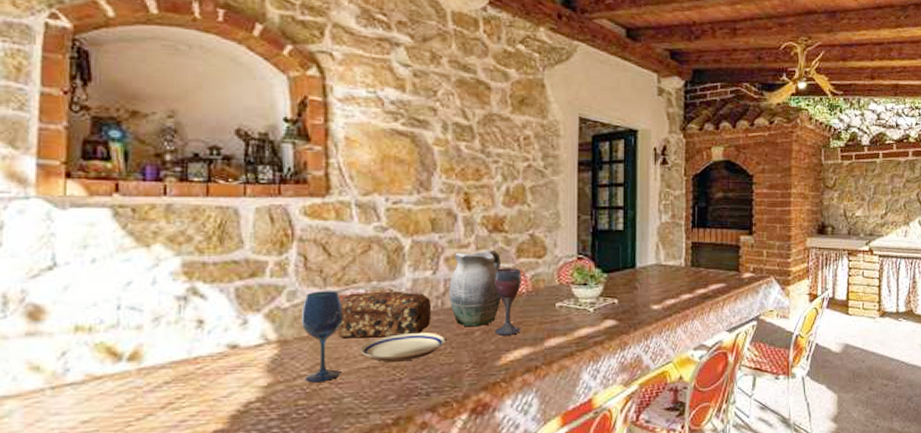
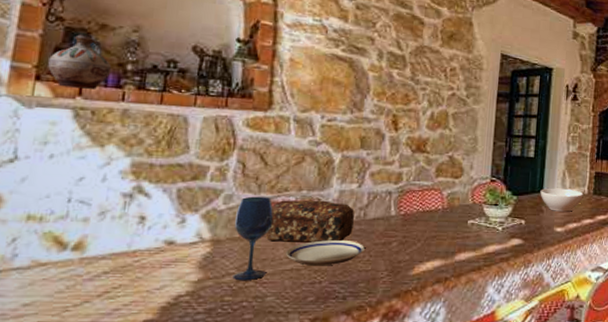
ceramic jug: none [78,124,149,184] -> present [48,34,112,89]
pitcher: present [448,249,502,327] -> none [371,167,421,238]
cup: present [494,268,521,336] -> none [410,185,439,247]
bowl: none [632,262,680,288] -> present [540,188,584,212]

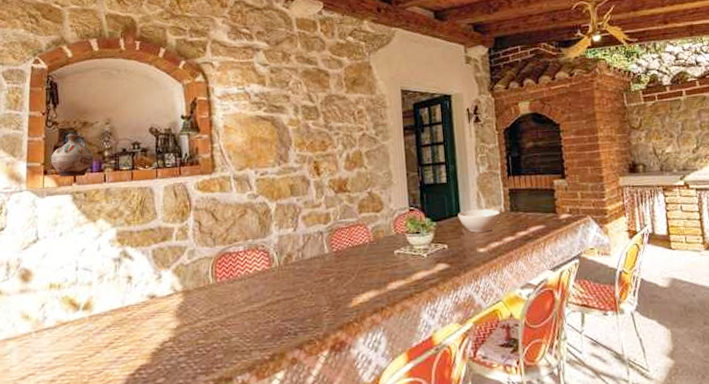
wineglass: present [232,196,274,281] -> none [198,248,229,325]
bread loaf: present [265,200,354,243] -> none [224,246,294,288]
plate: present [286,240,365,266] -> none [242,280,307,307]

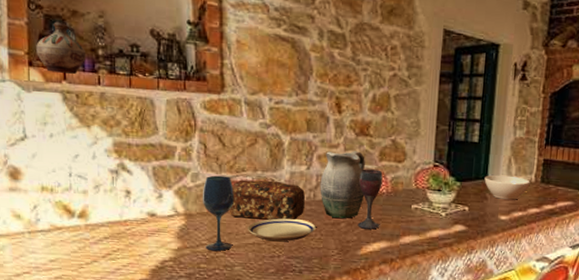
wineglass: none [198,248,229,325] -> present [202,175,235,252]
bread loaf: none [224,246,294,288] -> present [229,179,305,220]
plate: none [242,280,307,307] -> present [248,218,316,242]
pitcher: none [306,207,349,275] -> present [320,151,365,219]
cup: none [342,222,367,281] -> present [357,169,383,229]

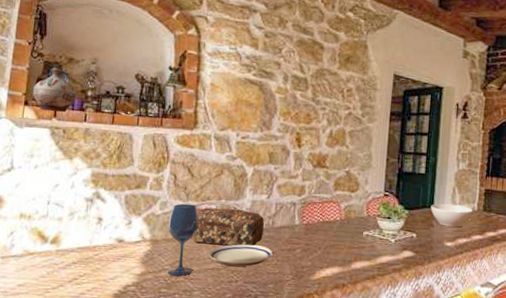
pitcher: present [320,151,365,219] -> none [278,181,321,245]
cup: present [357,169,383,229] -> none [312,198,337,255]

